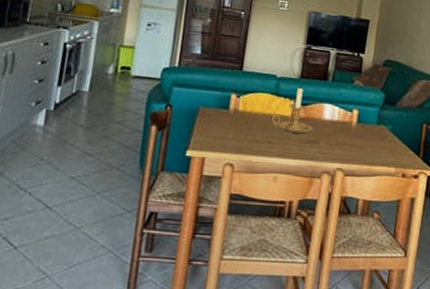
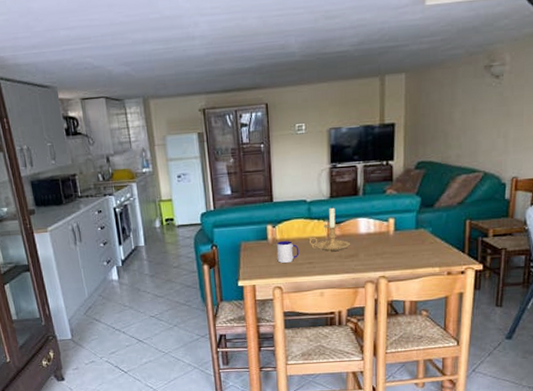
mug: none [234,113,260,139] -> present [276,241,300,264]

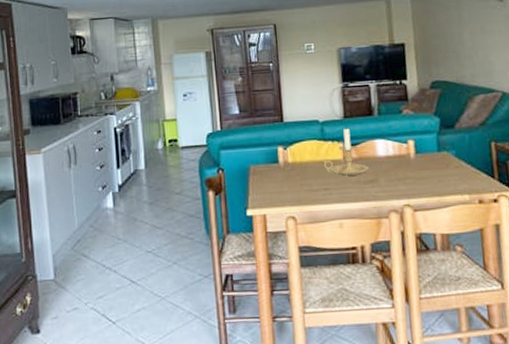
mug: present [276,241,300,264] -> none [288,164,314,190]

